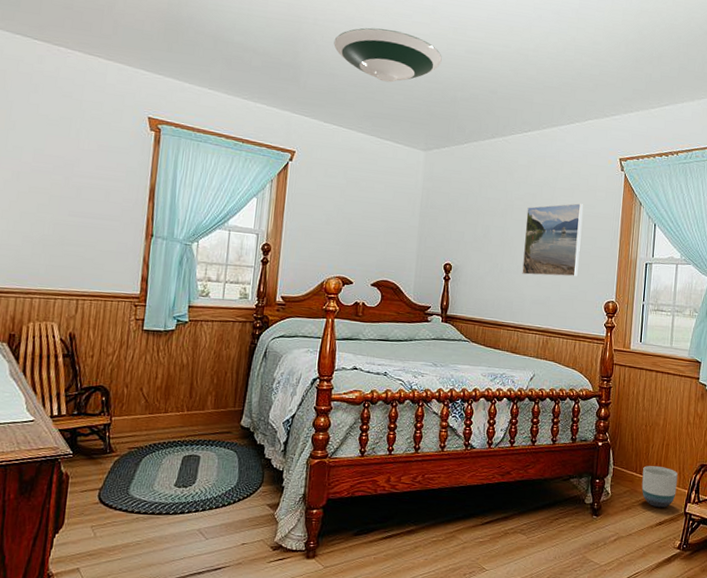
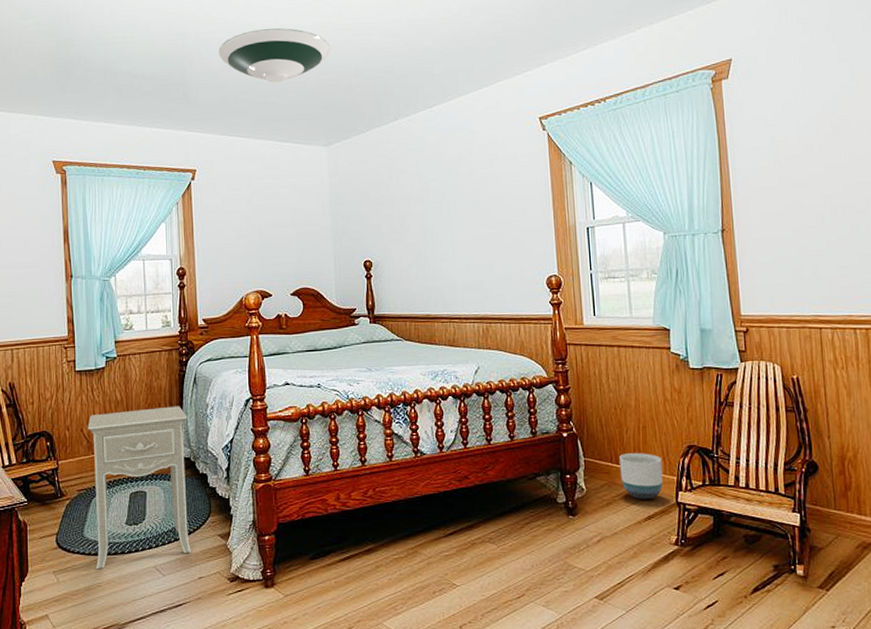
nightstand: none [137,375,253,528] -> present [88,406,191,570]
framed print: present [522,203,583,277] -> none [444,174,511,260]

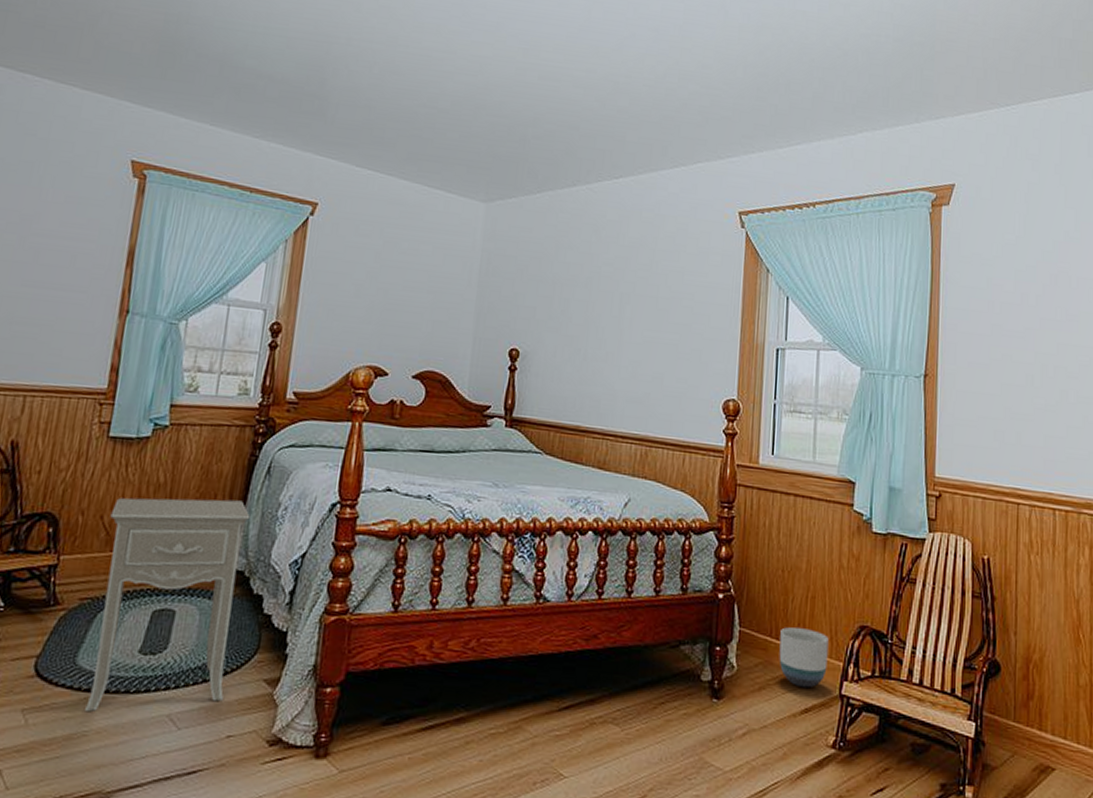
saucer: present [218,28,330,83] -> none [371,48,509,117]

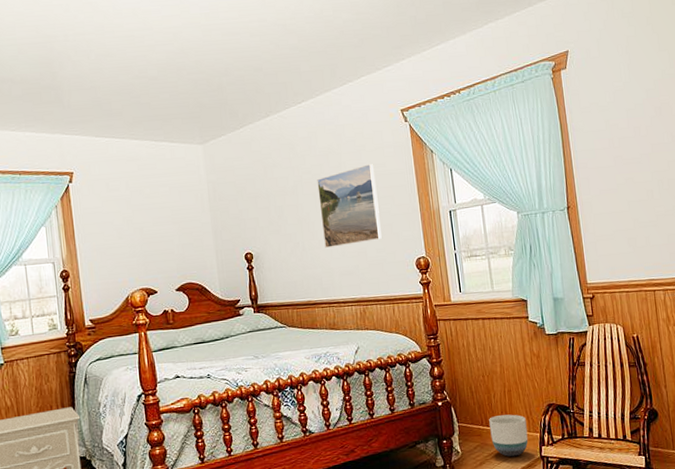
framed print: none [612,270,692,367] -> present [317,164,382,248]

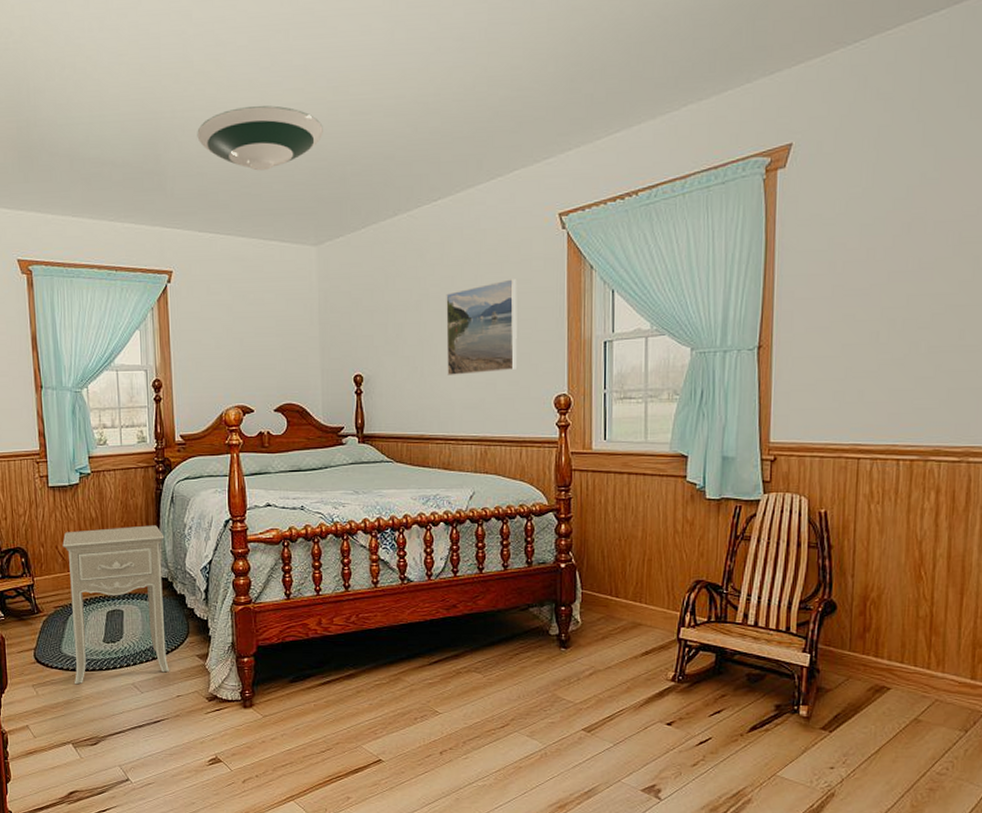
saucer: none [88,29,200,84] -> present [197,105,323,171]
planter: present [489,414,528,457] -> none [619,587,666,635]

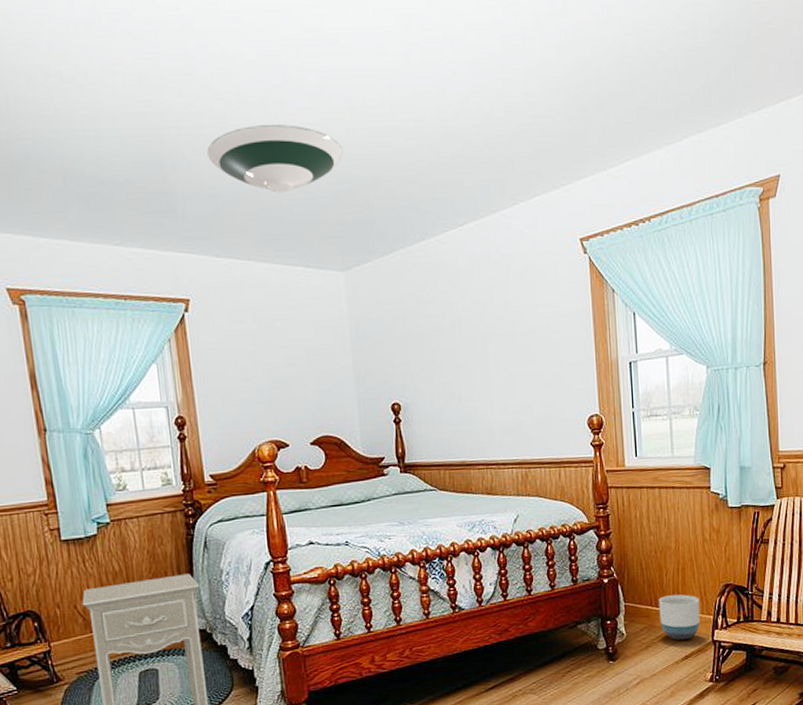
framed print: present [446,279,517,375] -> none [478,303,550,400]
planter: none [619,587,666,635] -> present [659,594,700,641]

